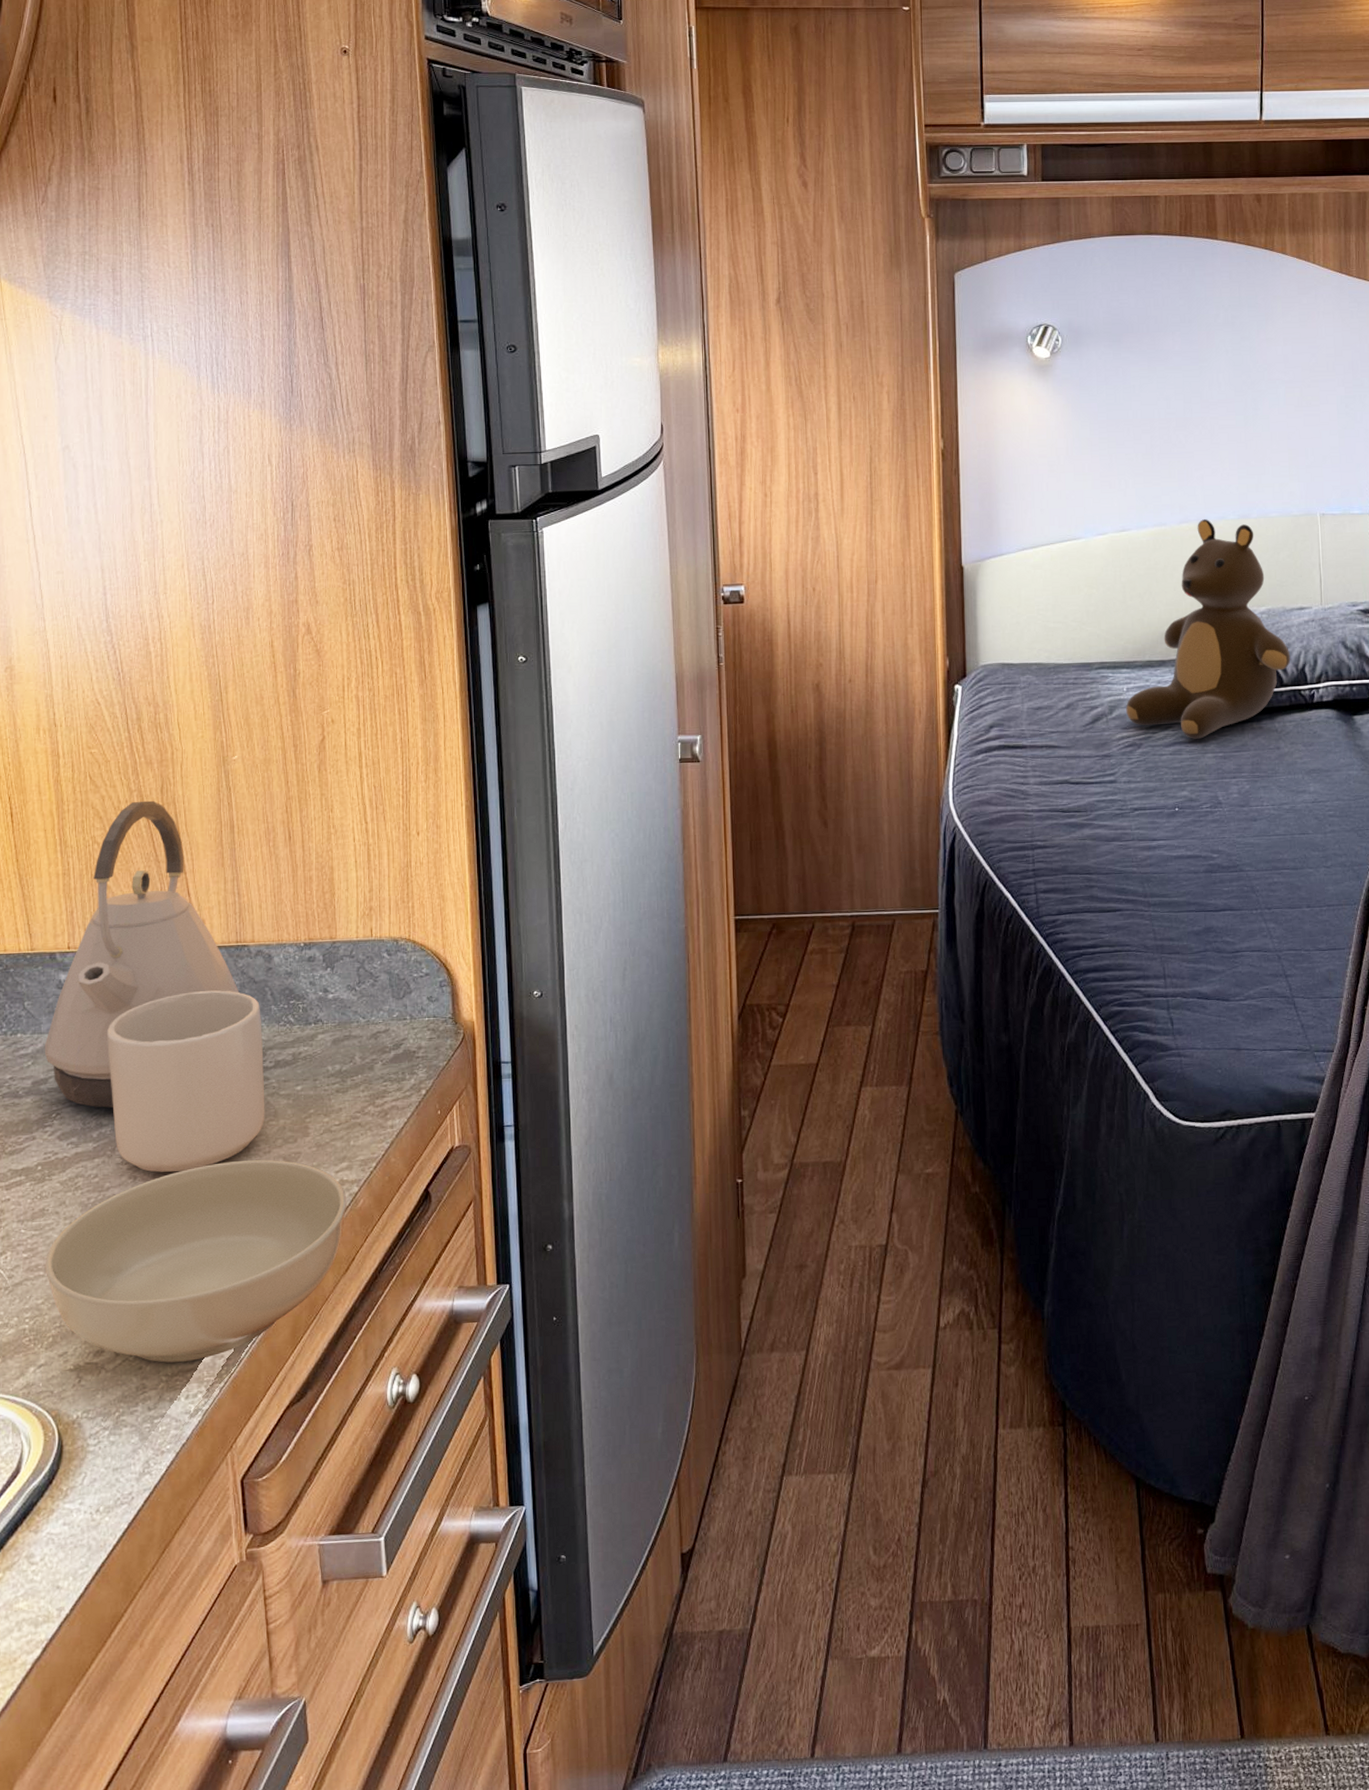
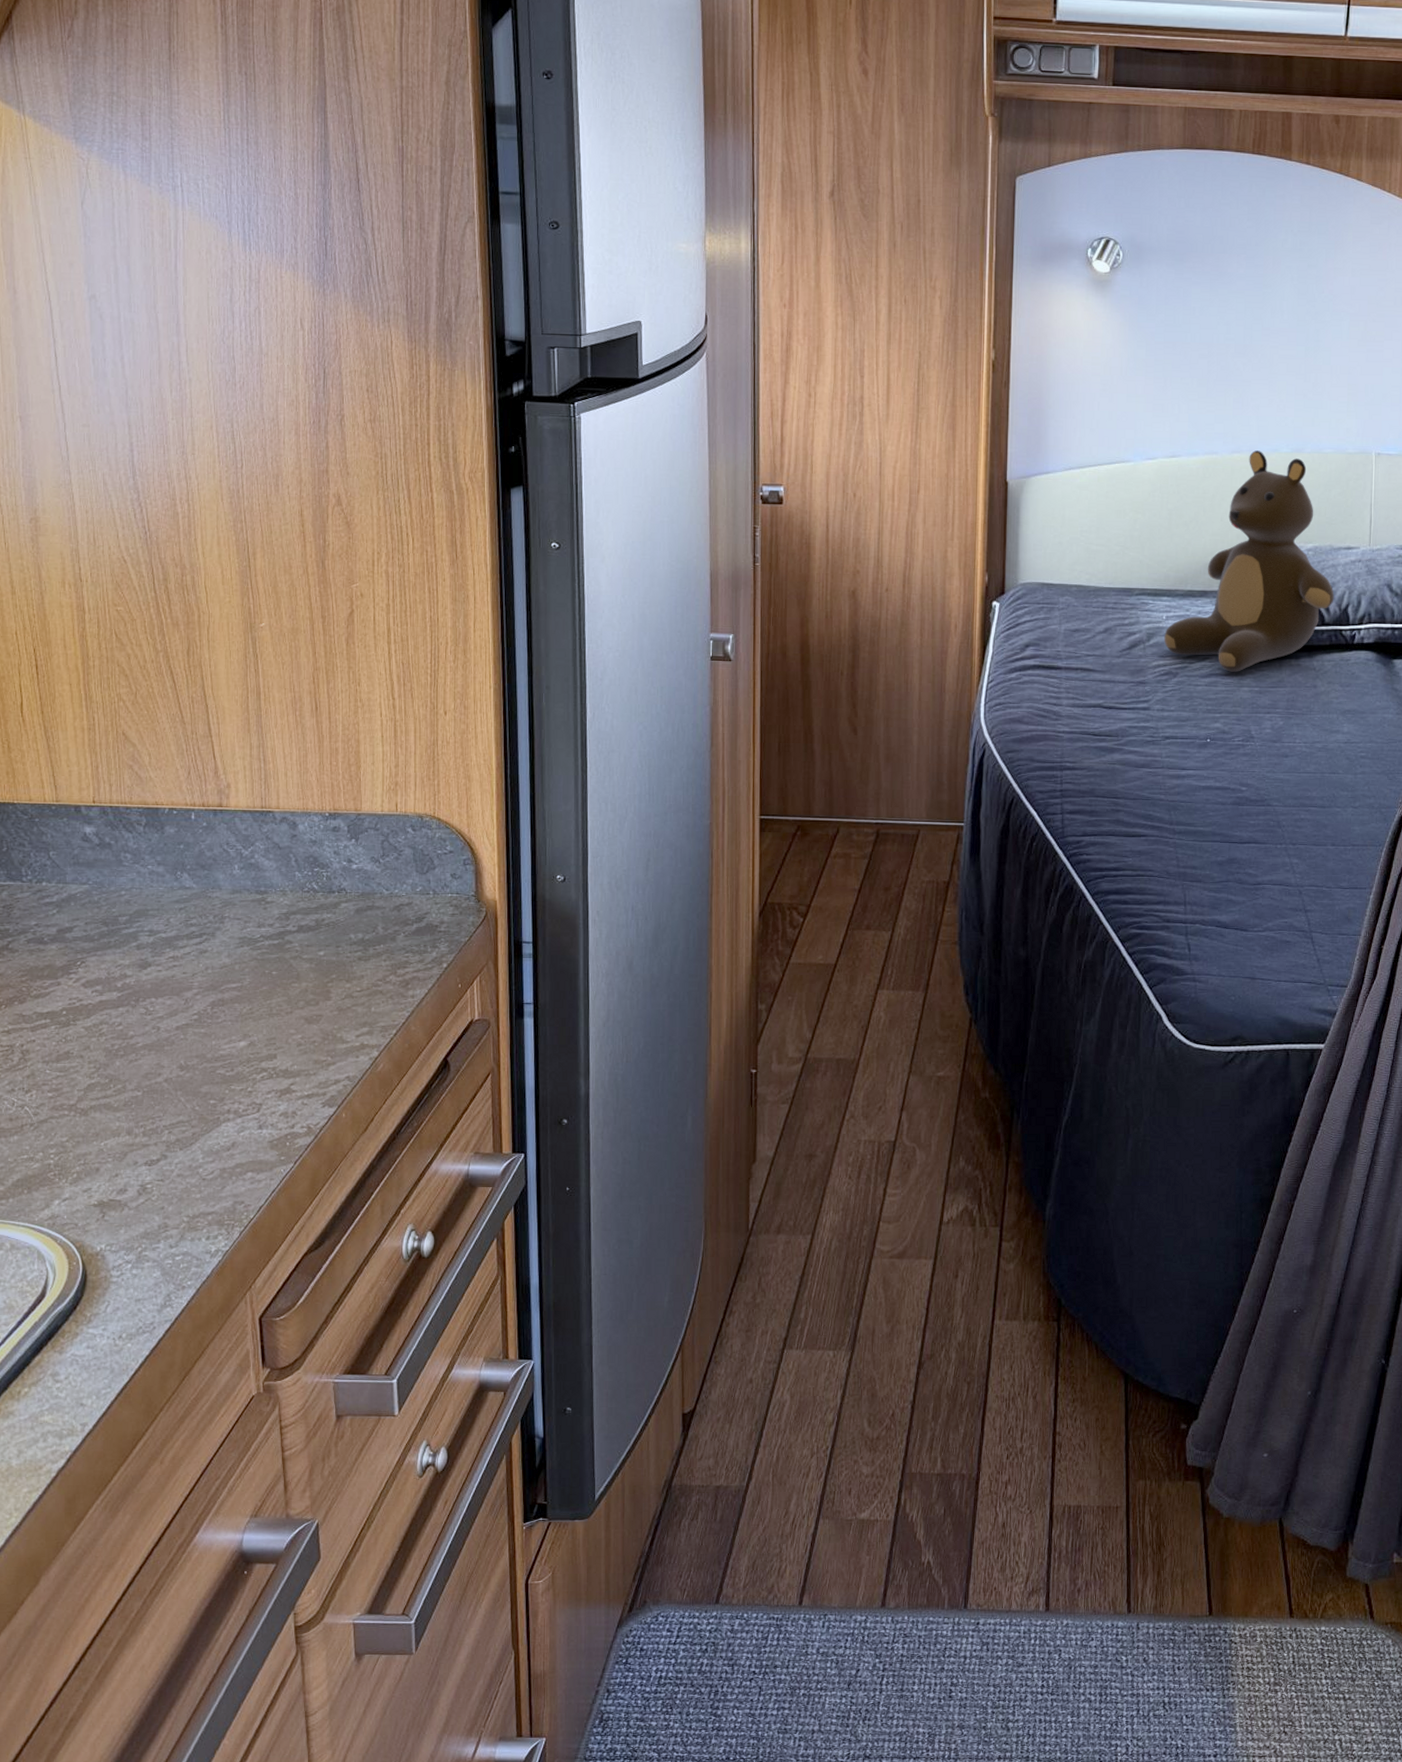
kettle: present [44,800,240,1108] -> none [69,661,264,960]
bowl: present [44,1159,347,1363] -> none [69,1019,367,1205]
mug: present [107,990,265,1172] -> none [132,853,288,1026]

